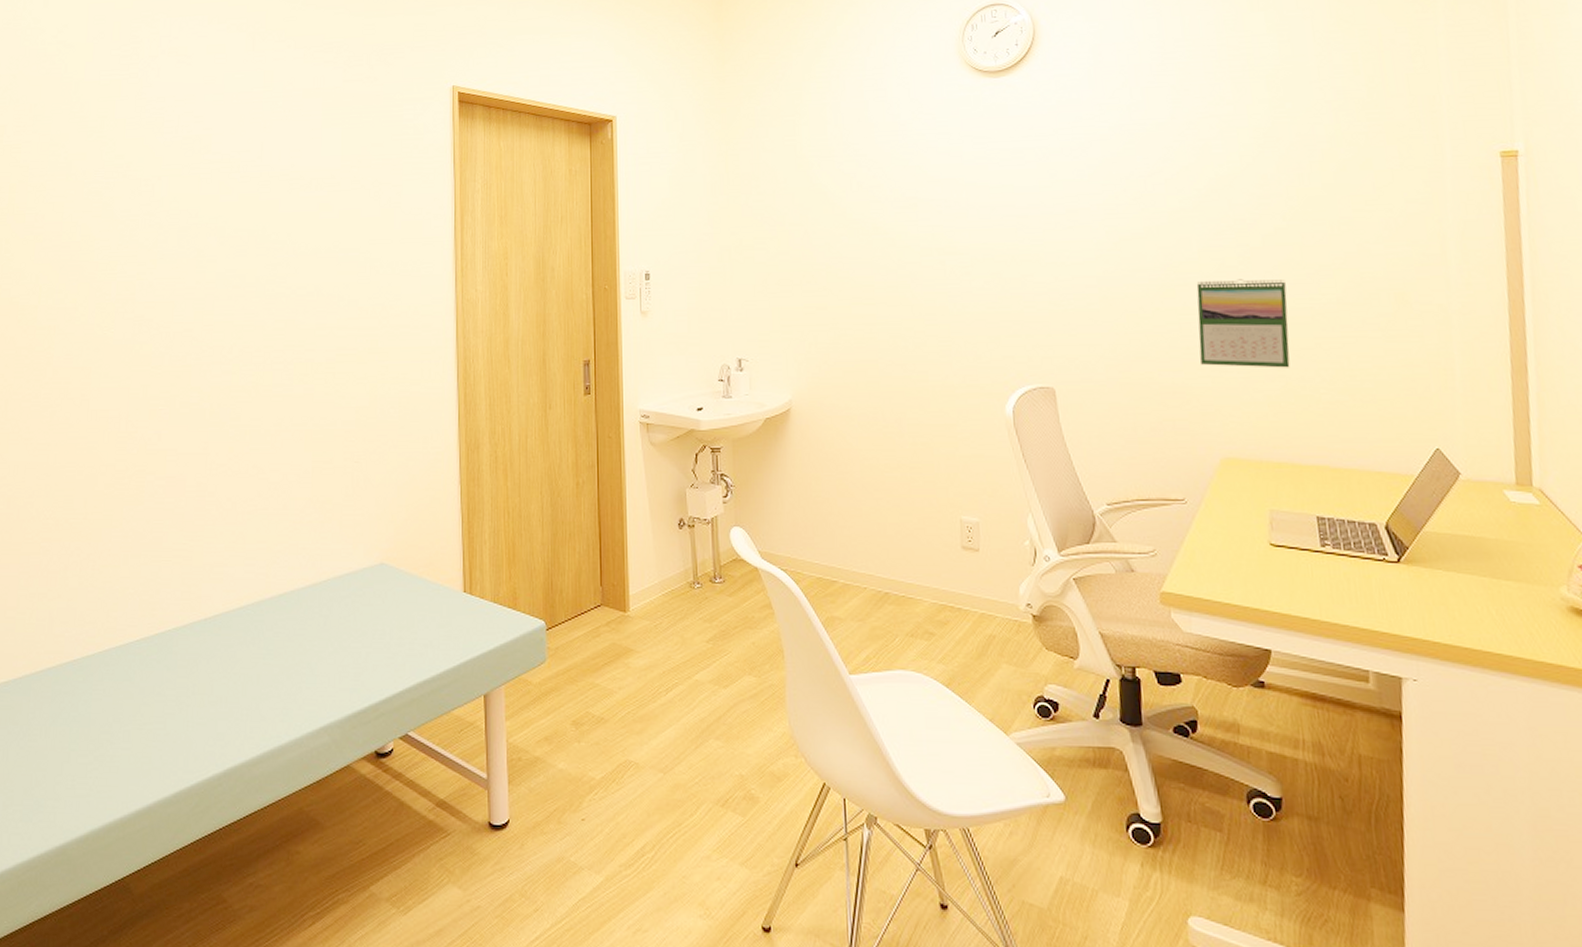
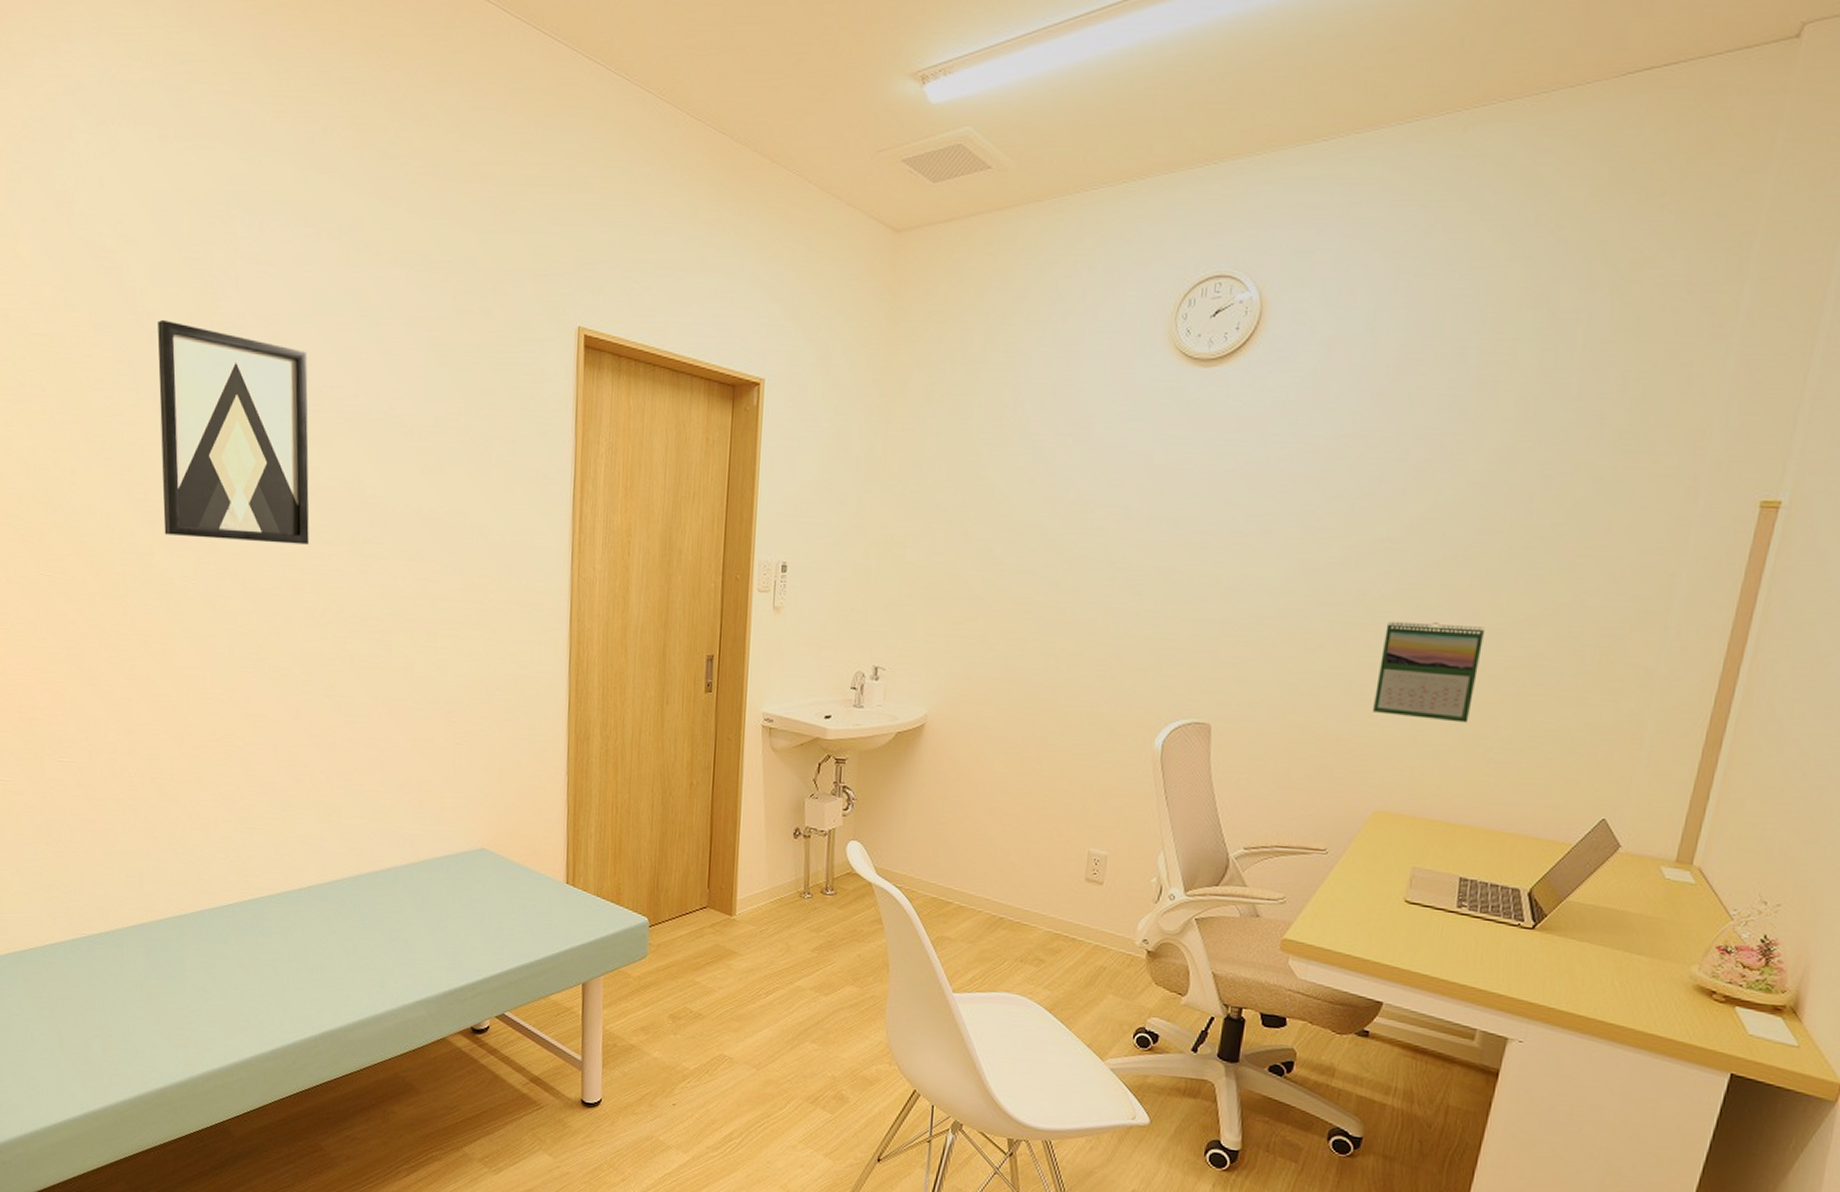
wall art: none [87,107,219,291] -> present [157,319,309,545]

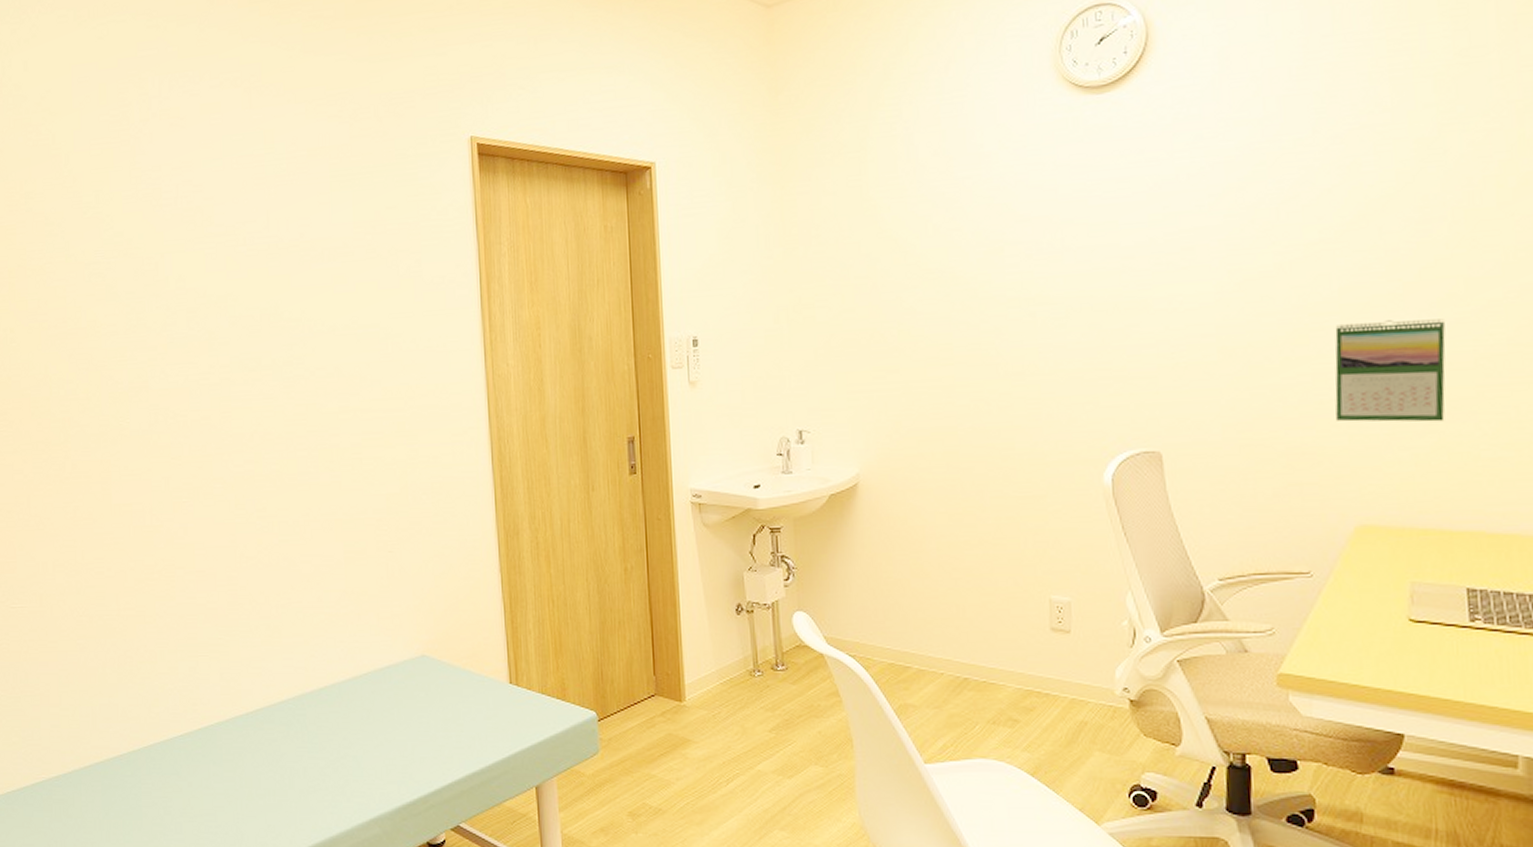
wall art: present [157,319,309,545] -> none [82,180,233,379]

